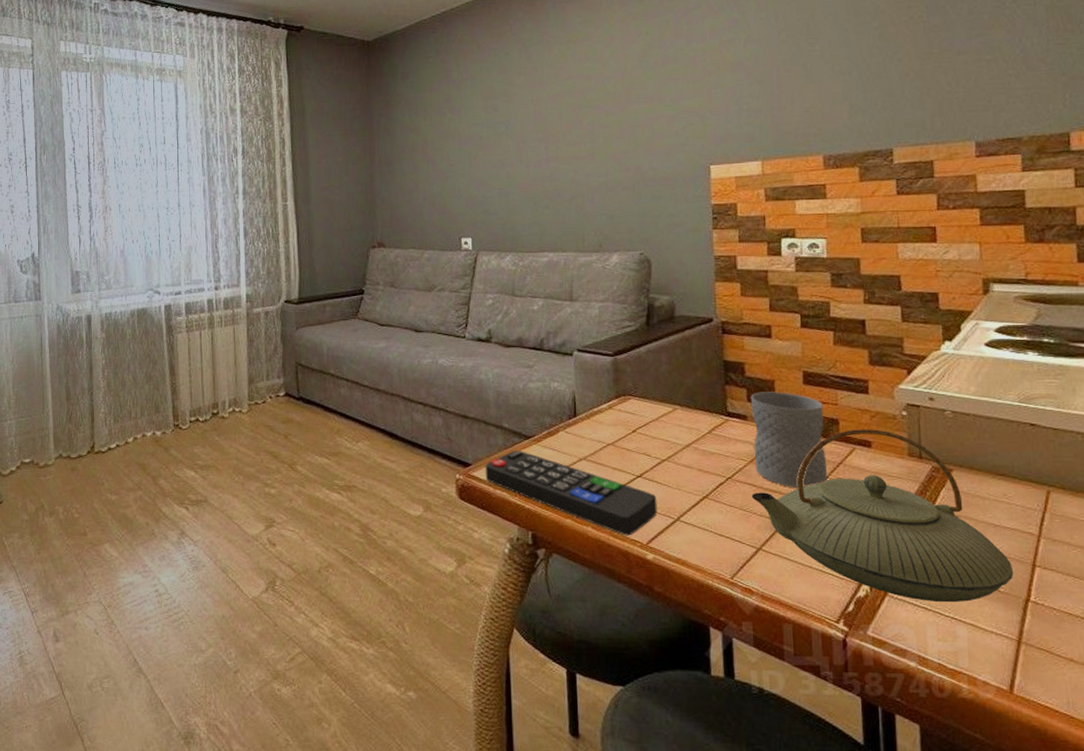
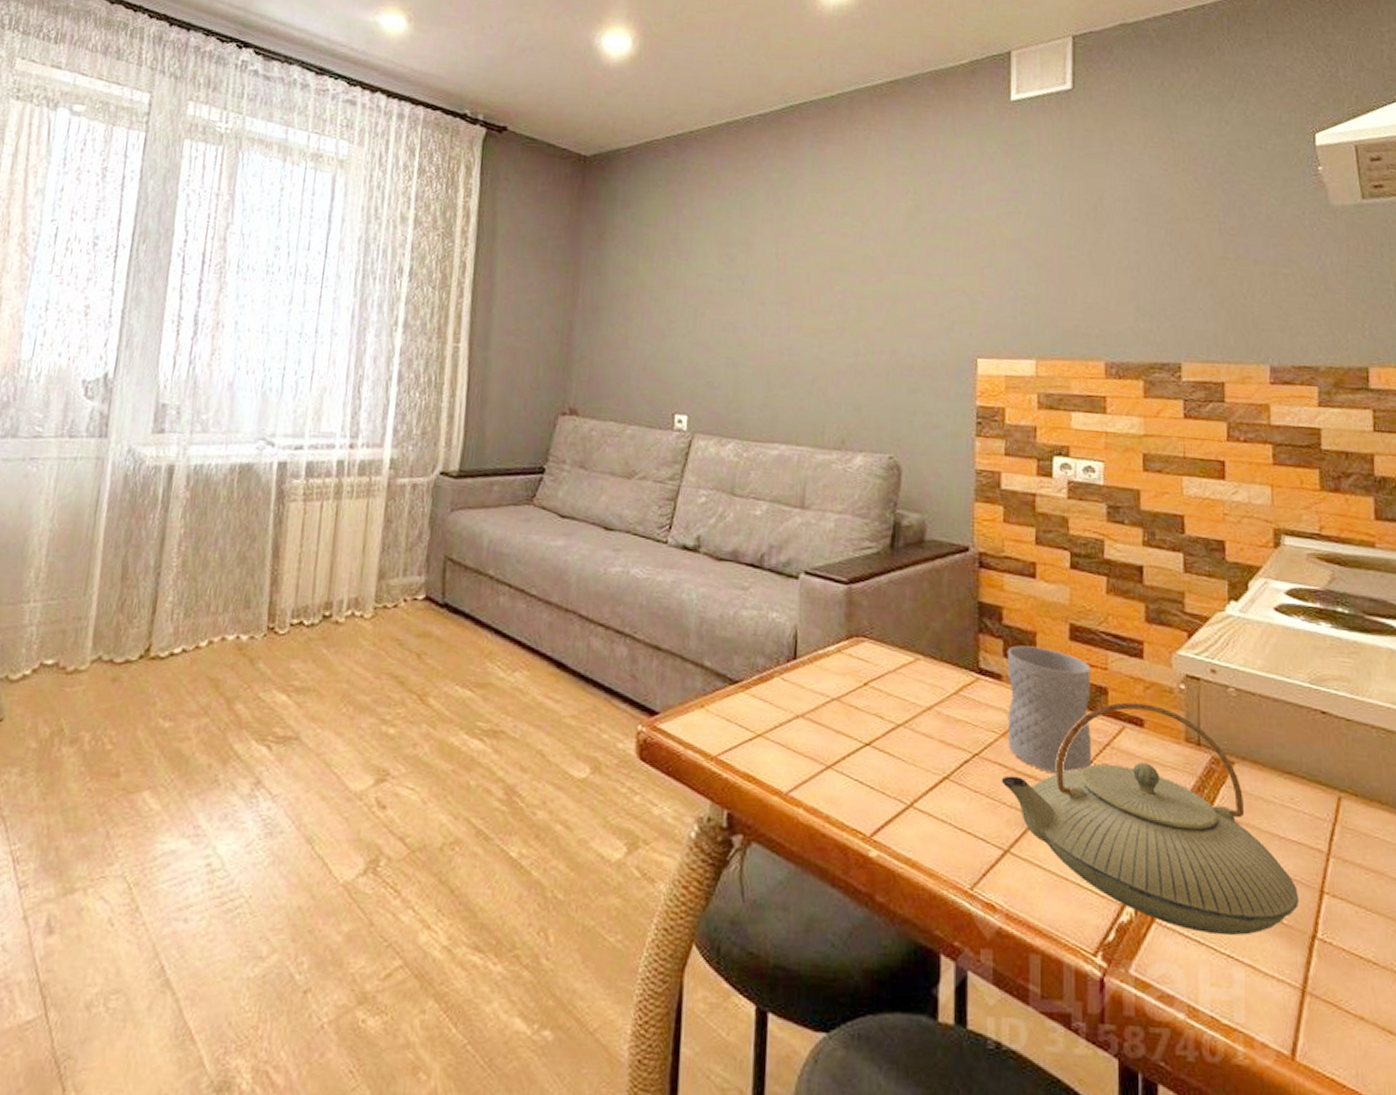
remote control: present [485,450,658,536] -> none [675,697,887,824]

